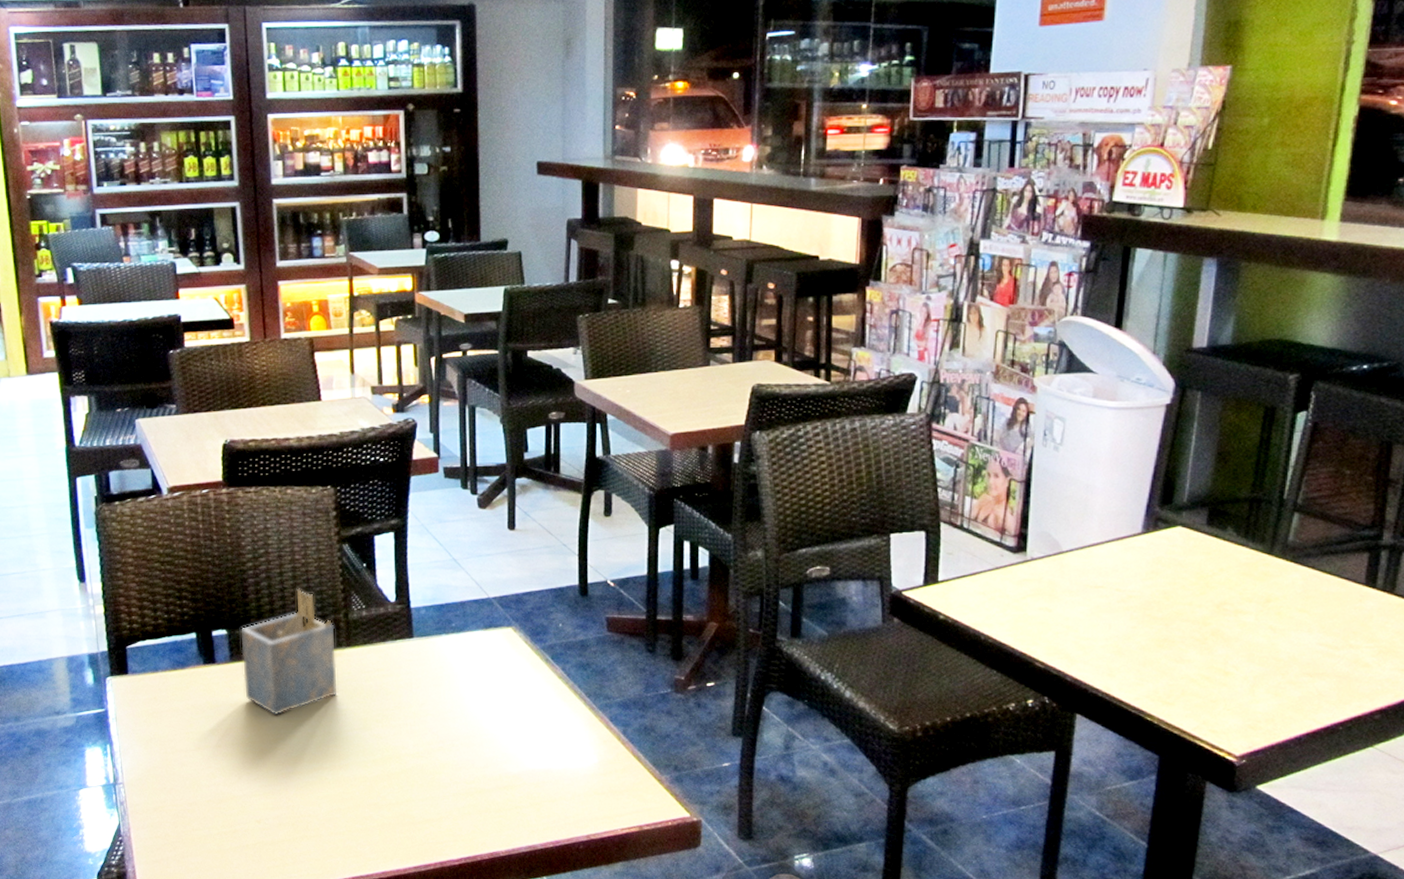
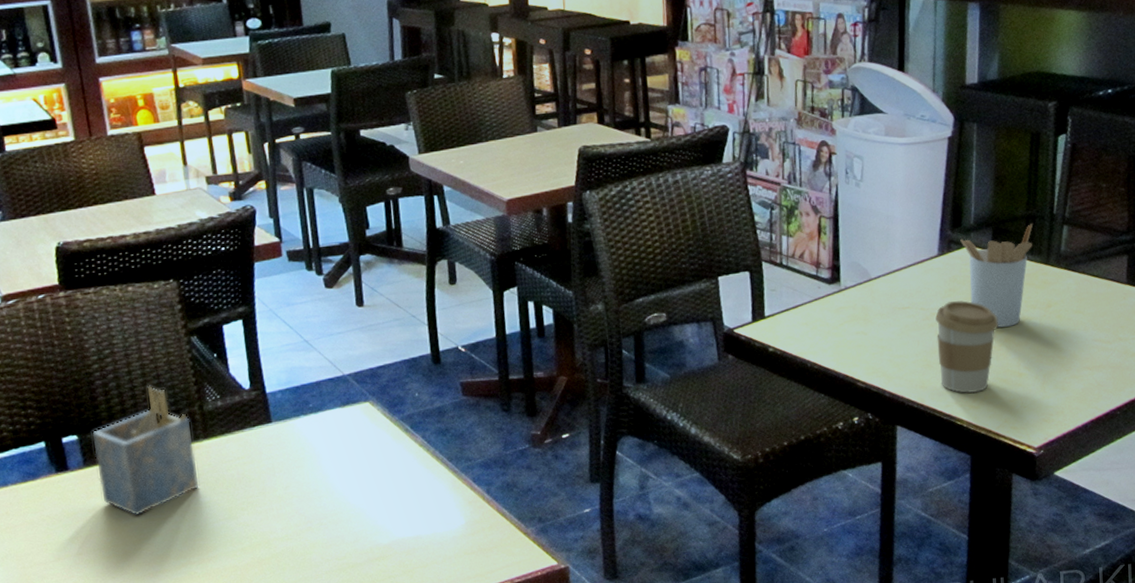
coffee cup: none [1131,585,1206,688] -> present [935,300,998,394]
utensil holder: none [1169,508,1257,619] -> present [960,224,1033,328]

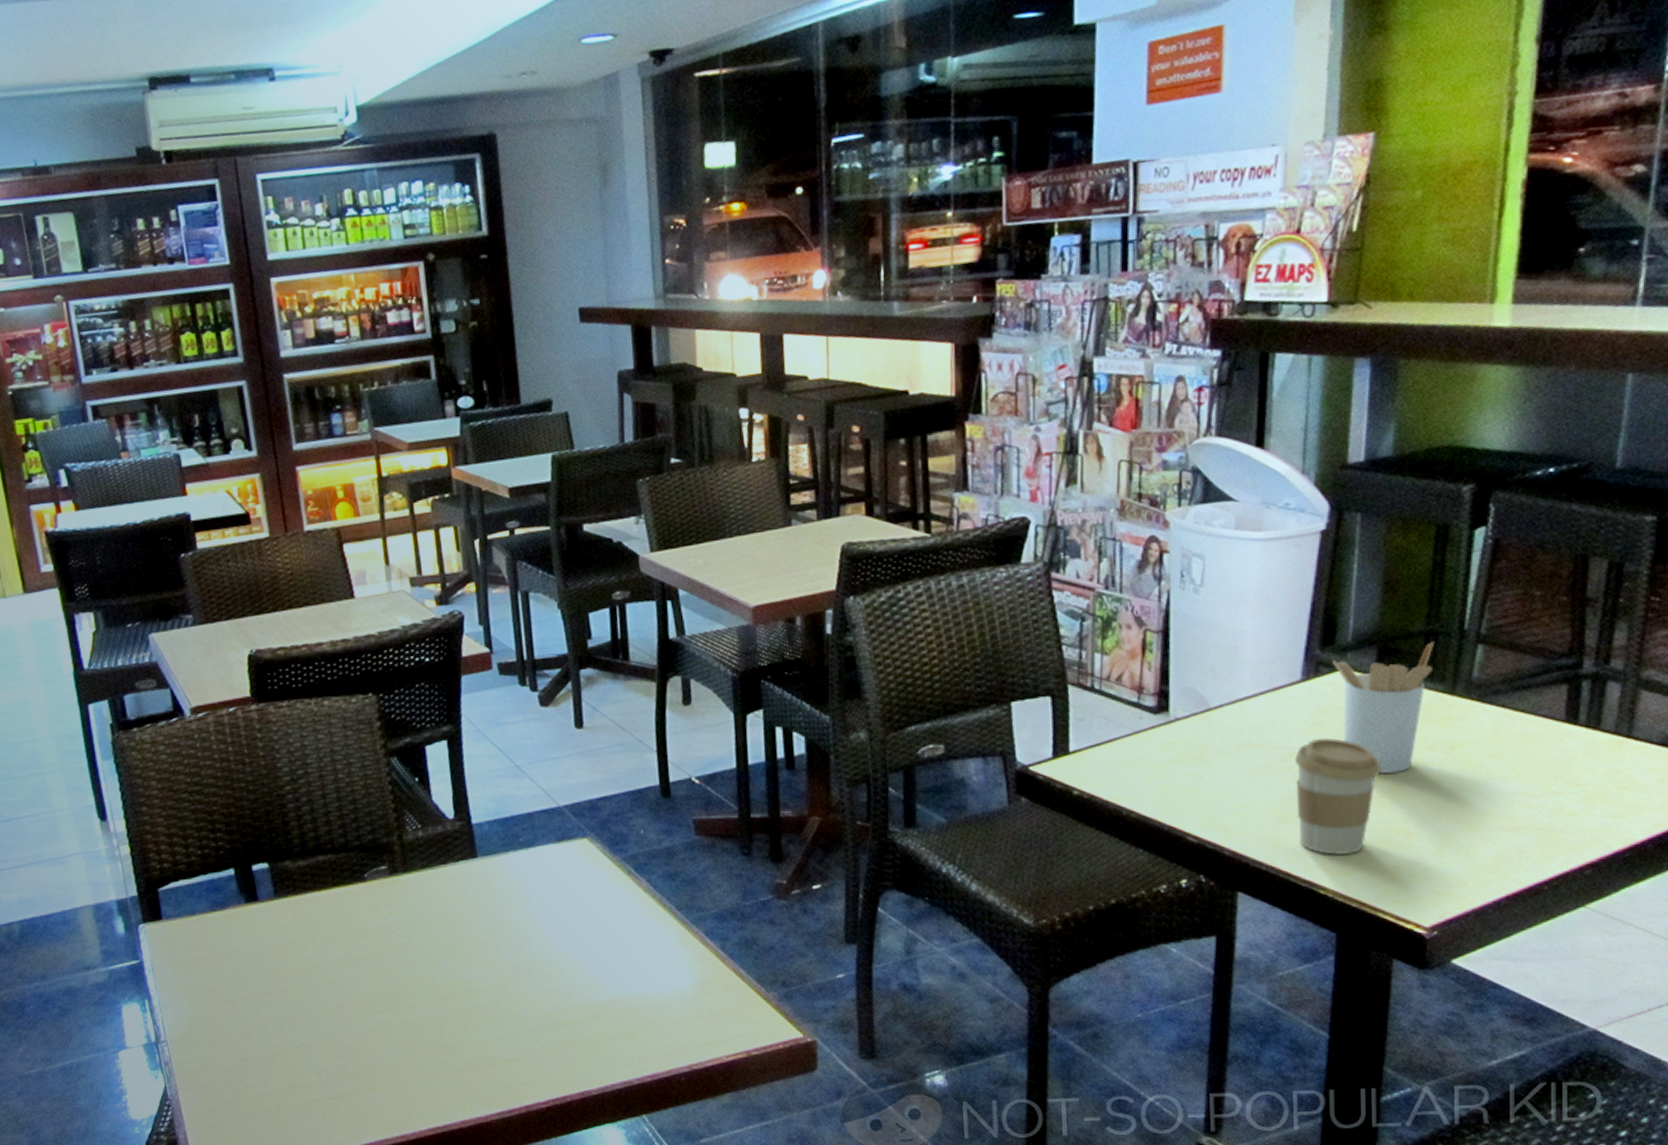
napkin holder: present [92,385,199,516] -> none [283,810,397,955]

